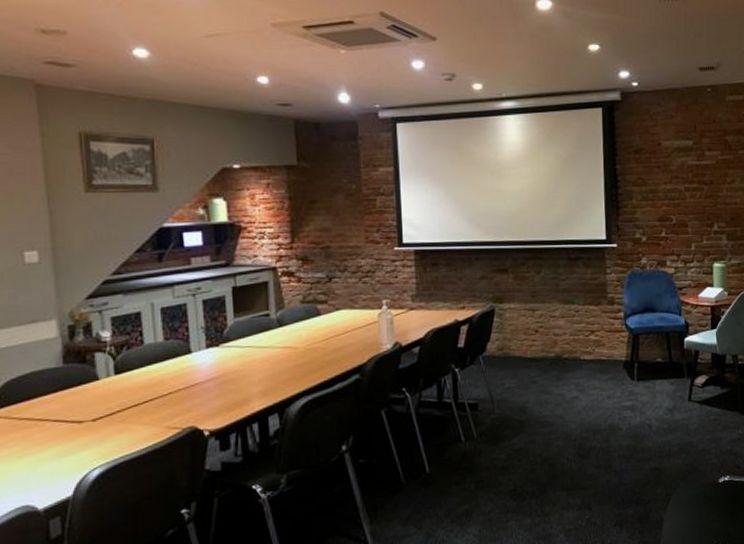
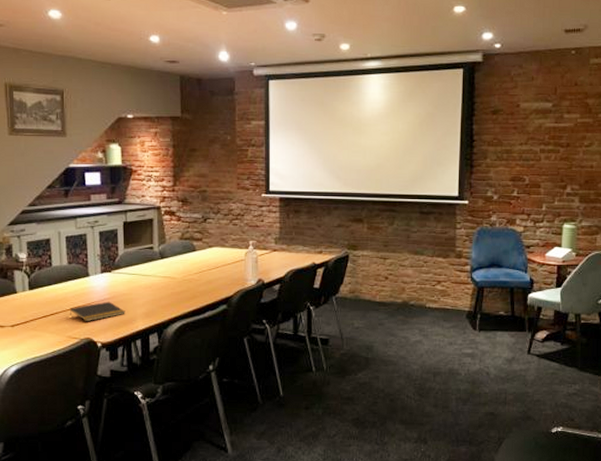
notepad: none [168,380,238,408] -> present [70,301,125,322]

